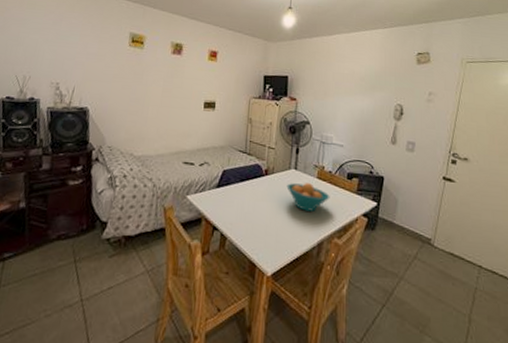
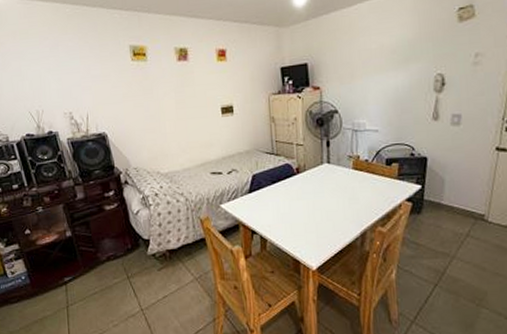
fruit bowl: present [286,183,330,212] -> none [321,175,369,204]

